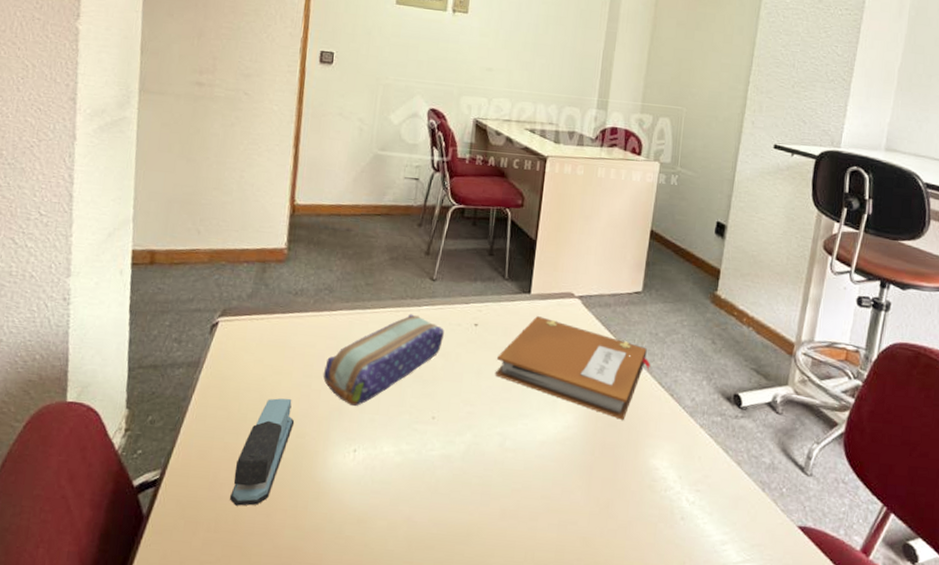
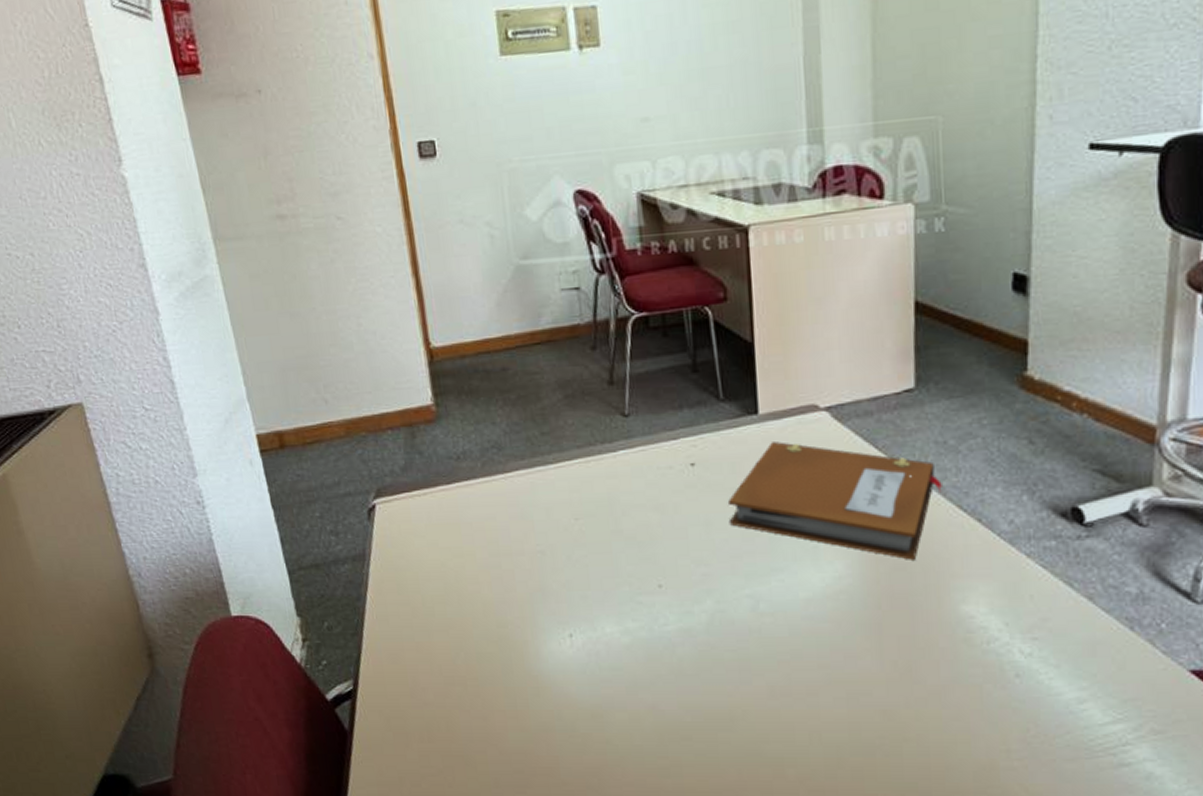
stapler: present [230,398,295,506] -> none [435,583,492,711]
pencil case: present [323,314,444,406] -> none [512,462,654,583]

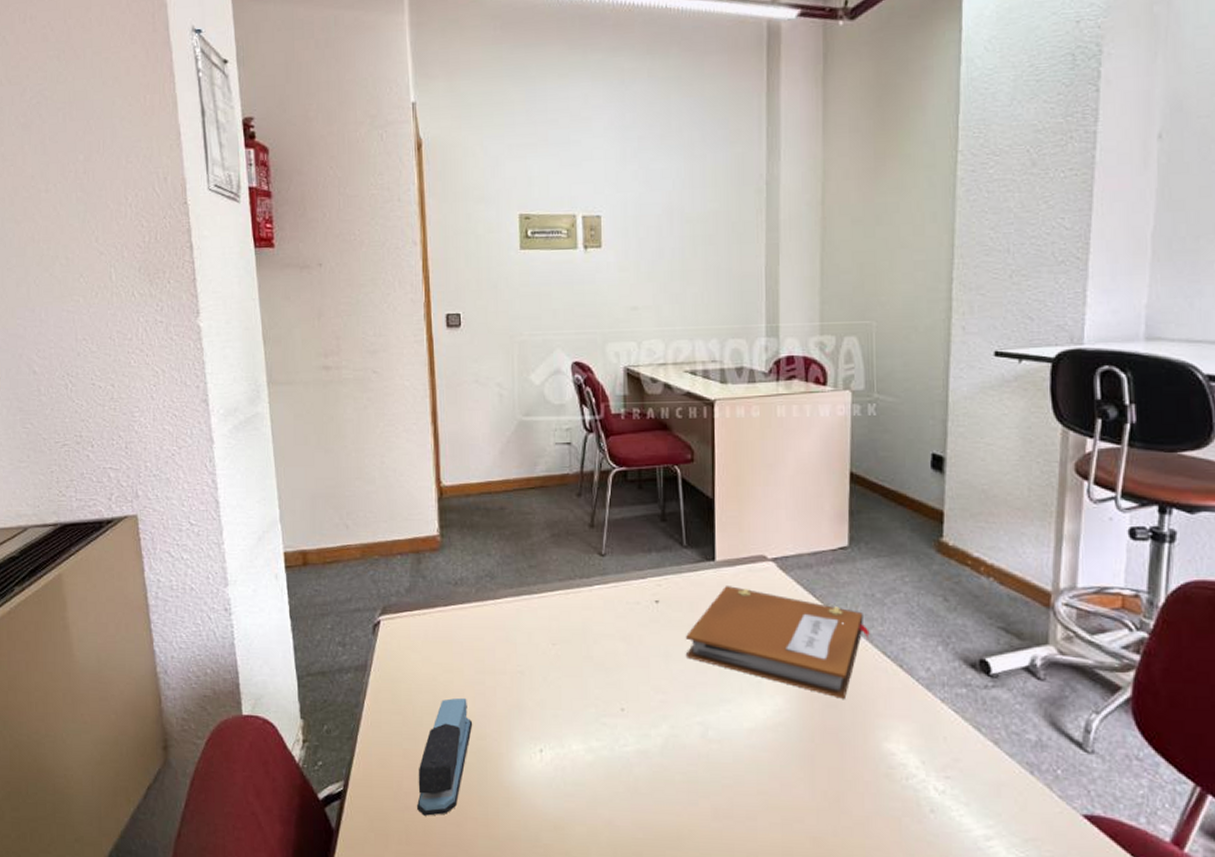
stapler: none [435,583,492,711] -> present [417,697,473,816]

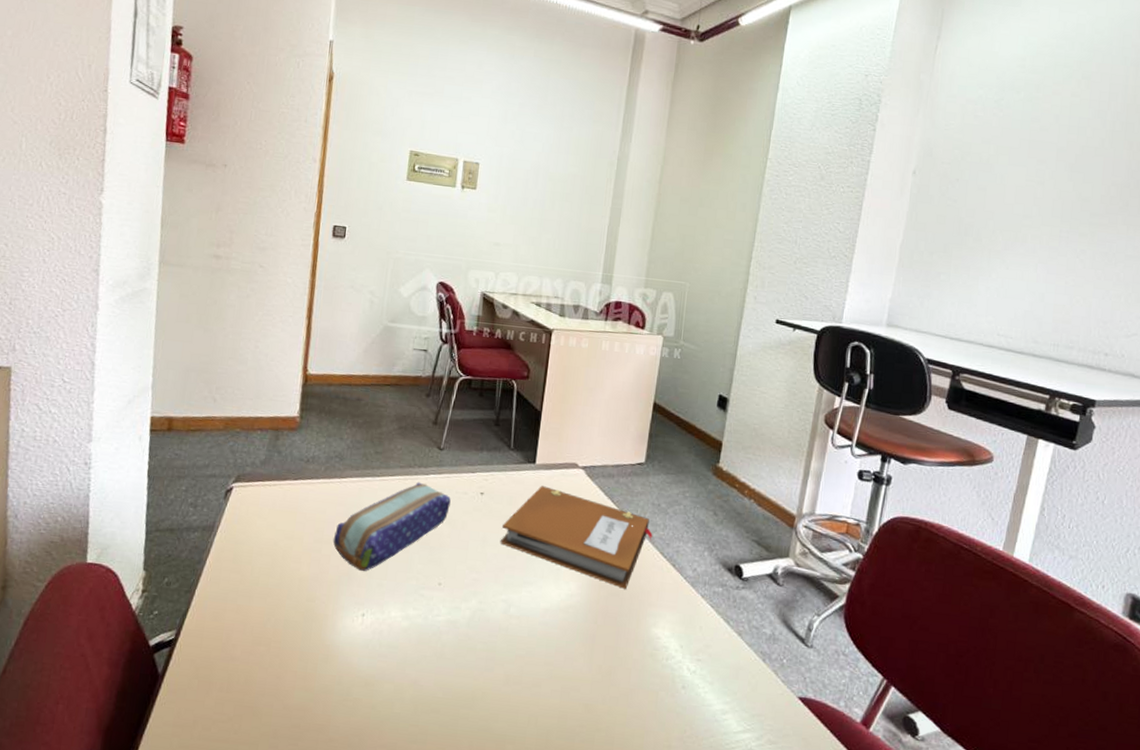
stapler: present [417,697,473,816] -> none [242,562,305,667]
pencil case: none [496,595,622,701] -> present [333,482,451,571]

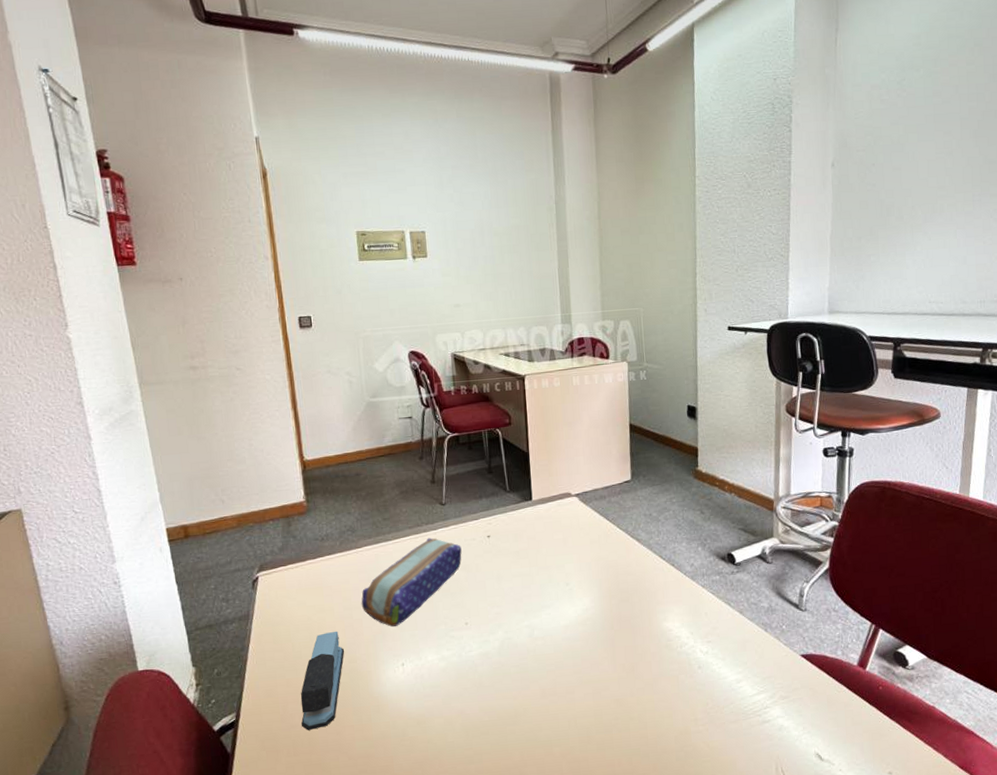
stapler: none [242,562,305,667] -> present [300,631,345,730]
notebook: present [500,486,653,589] -> none [513,518,650,594]

